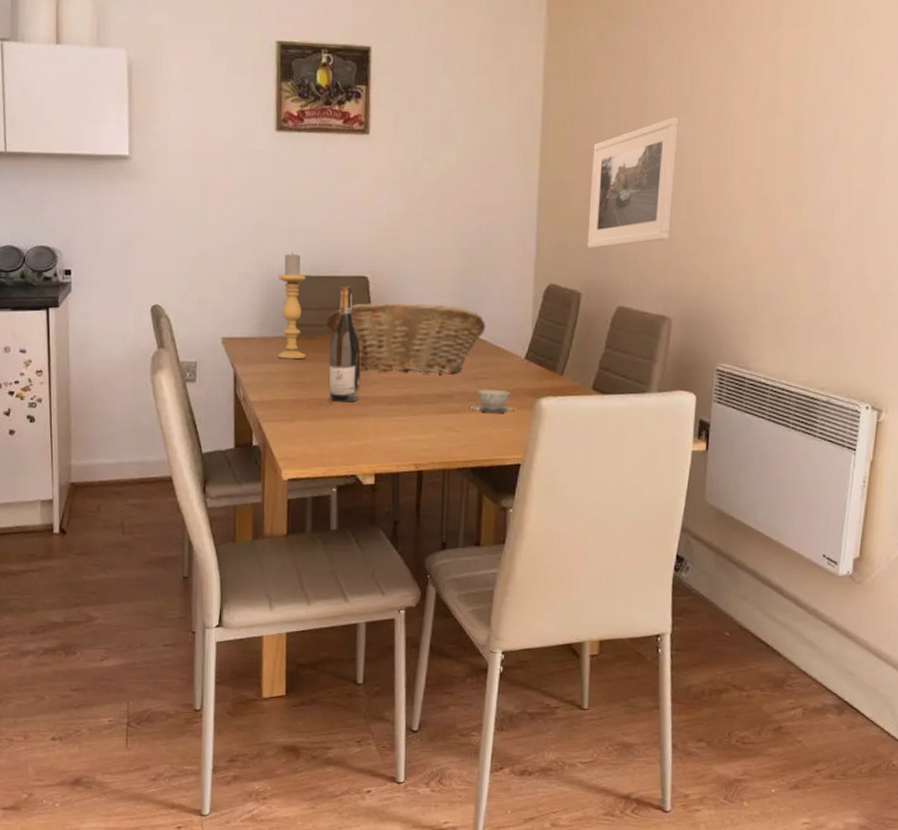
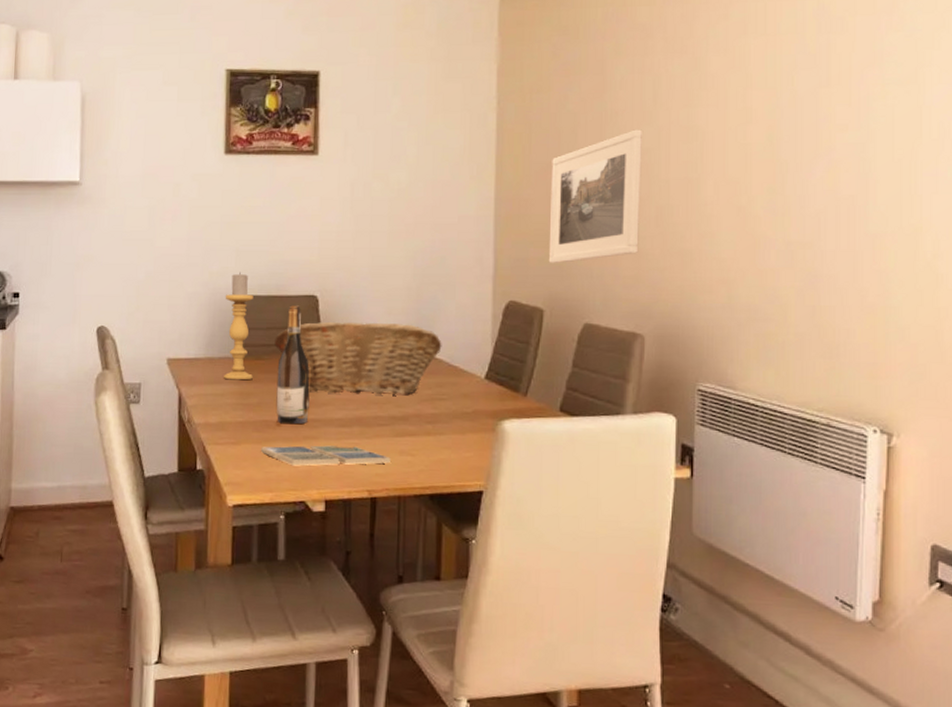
drink coaster: none [313,422,436,442] -> present [260,445,390,466]
teacup: present [470,389,517,413] -> none [426,410,478,436]

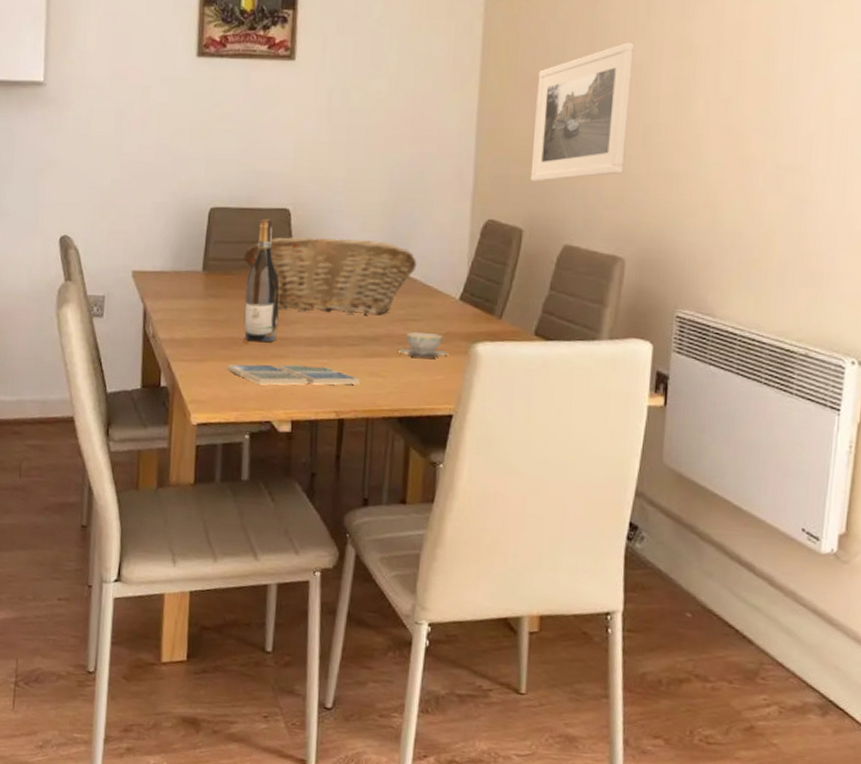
candle holder: present [224,272,254,380] -> none [191,182,224,295]
teacup: none [426,410,478,436] -> present [397,331,450,358]

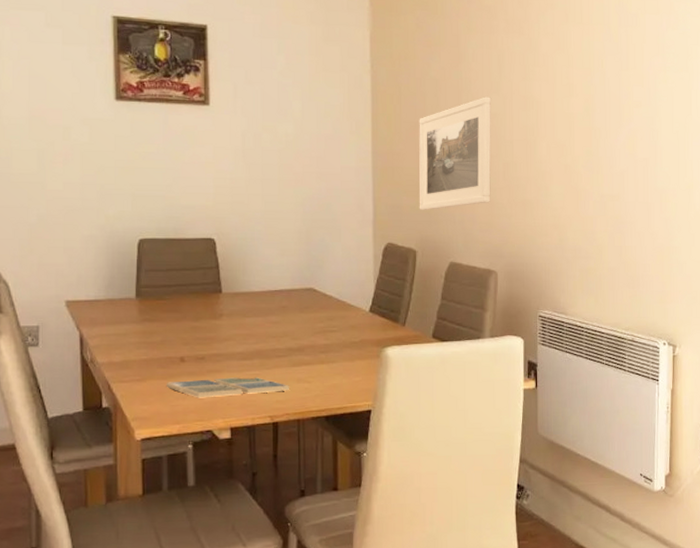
wine bottle: present [244,218,280,342] -> none [179,248,212,360]
fruit basket: present [244,236,417,315] -> none [175,262,331,329]
teacup: present [397,331,450,358] -> none [320,341,365,363]

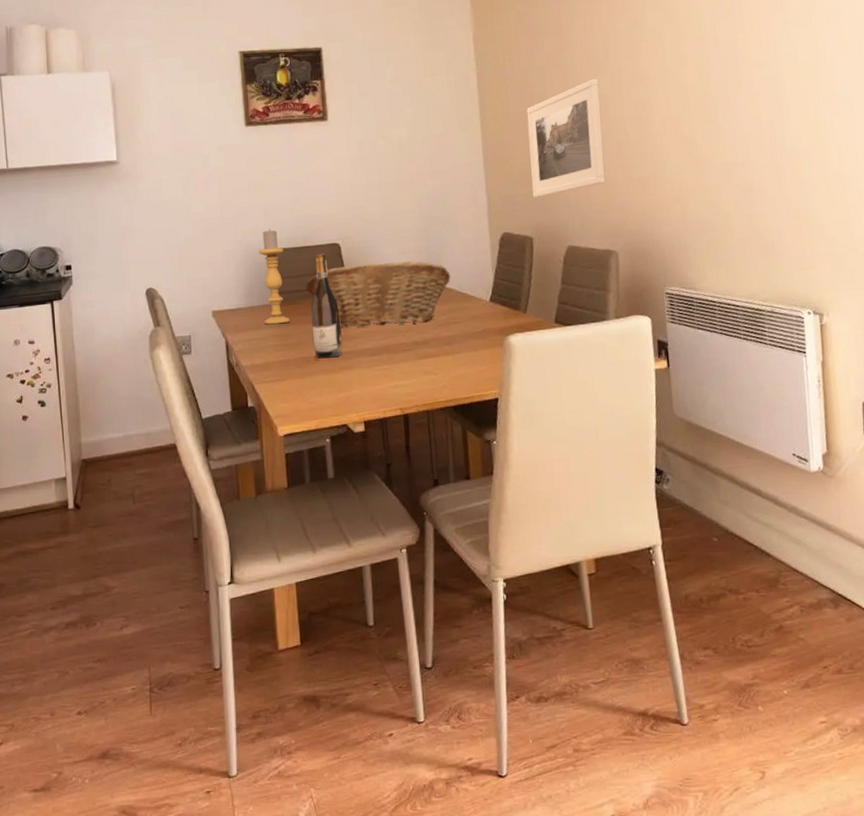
candle holder: none [123,216,155,320] -> present [258,228,290,325]
drink coaster: present [166,377,289,398] -> none [303,371,417,395]
fruit basket: none [175,262,331,329] -> present [306,260,451,328]
wine bottle: none [179,248,212,360] -> present [310,253,343,358]

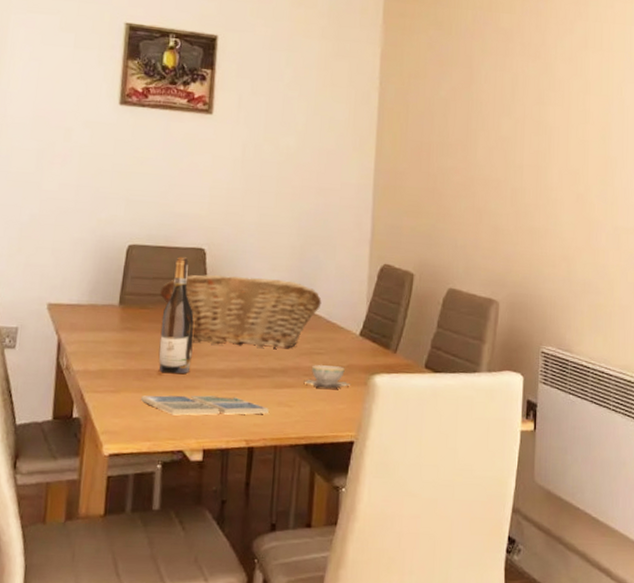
candle holder: present [258,228,290,325] -> none [106,221,142,328]
drink coaster: none [303,371,417,395] -> present [140,395,269,416]
teacup: none [445,332,489,354] -> present [304,364,351,389]
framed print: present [526,78,606,198] -> none [419,119,502,233]

